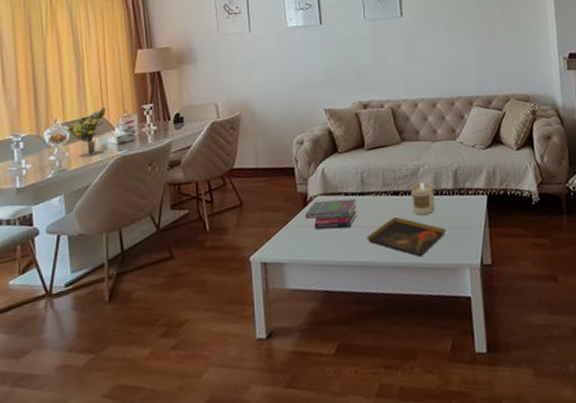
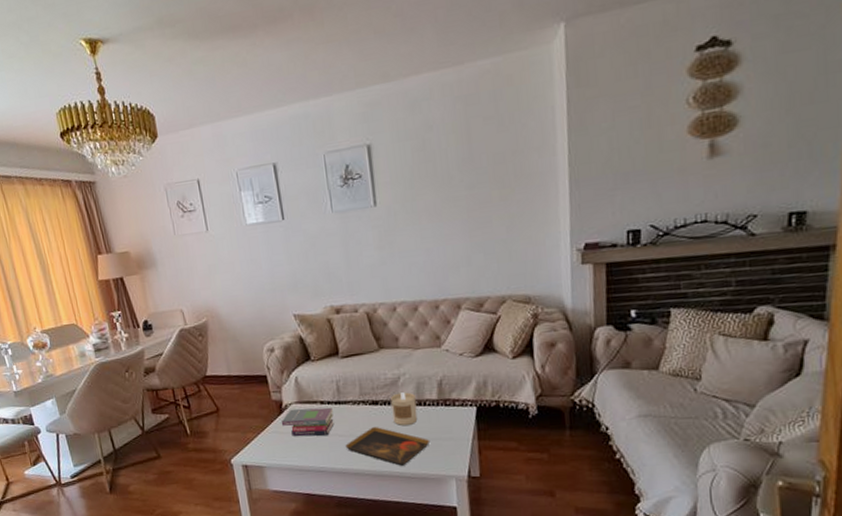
bouquet: present [66,106,105,157] -> none [45,314,84,363]

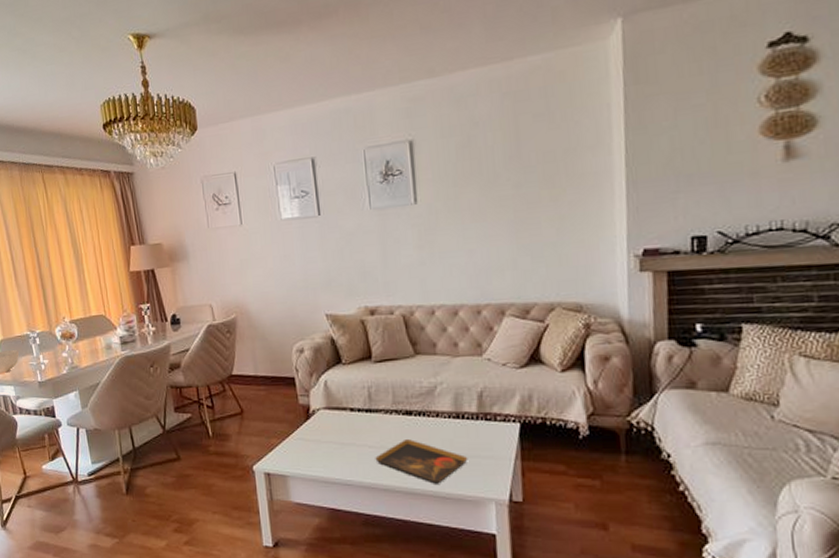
books: present [281,407,334,437] -> none [307,414,364,446]
candle: present [391,392,418,426] -> none [426,403,455,440]

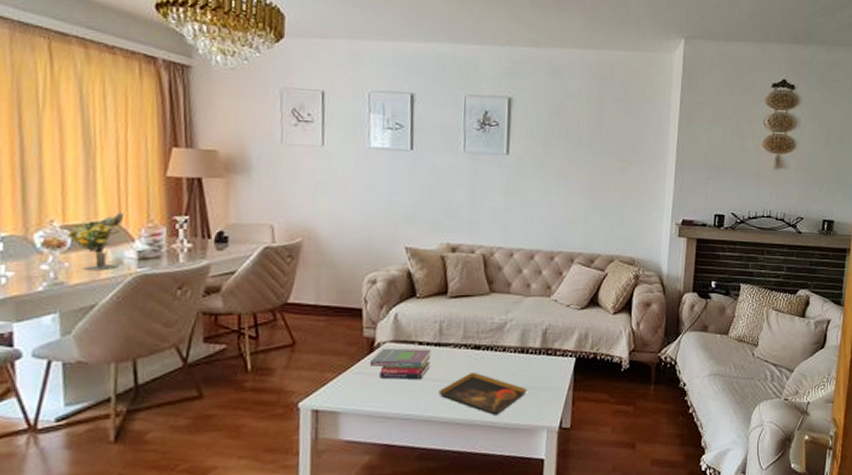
bouquet: none [73,305,110,355] -> present [65,211,123,270]
books: none [307,414,364,446] -> present [369,348,431,379]

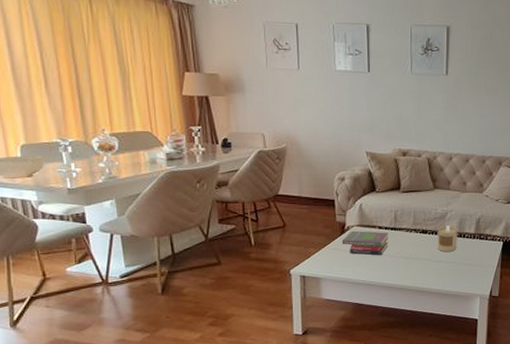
bouquet: present [65,211,123,270] -> none [114,123,154,167]
decorative tray: present [438,373,528,415] -> none [395,251,465,284]
candle: none [493,339,519,374] -> present [437,225,458,253]

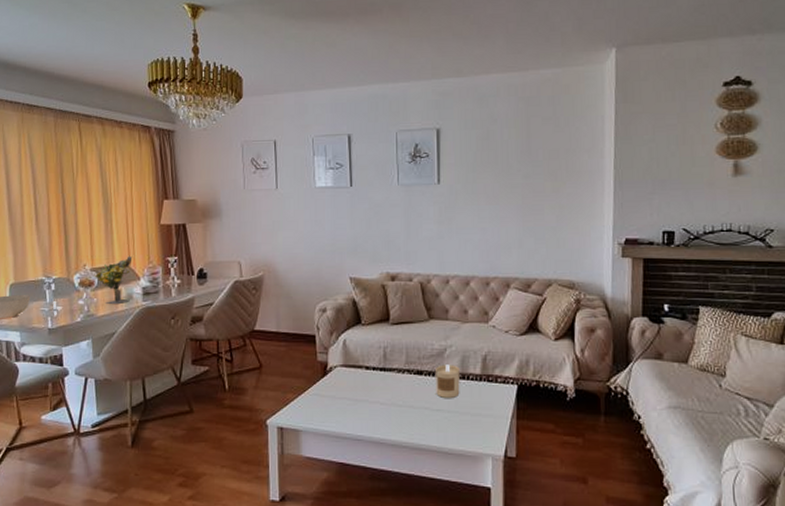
bouquet: none [114,123,154,167] -> present [94,255,131,304]
books: present [341,230,388,255] -> none [323,372,377,402]

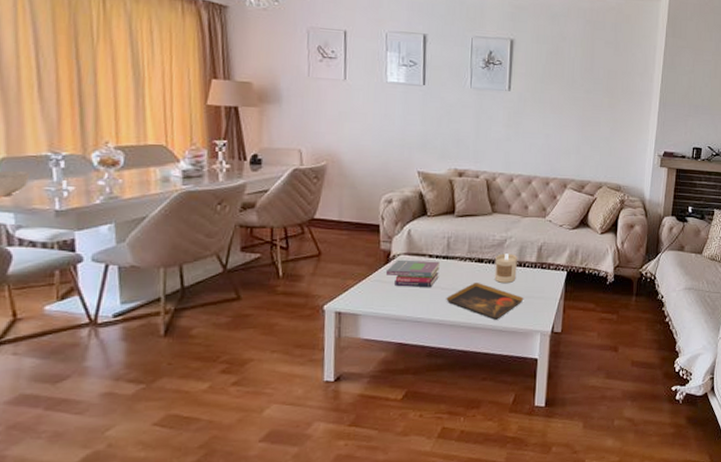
bouquet: present [94,255,131,304] -> none [119,135,169,186]
books: none [323,372,377,402] -> present [385,259,440,287]
decorative tray: none [386,398,470,440] -> present [446,283,524,320]

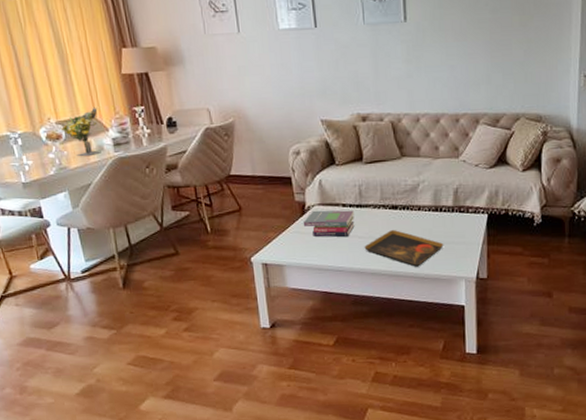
bouquet: none [119,135,169,186] -> present [60,107,101,156]
candle: present [494,253,517,284] -> none [410,198,434,230]

